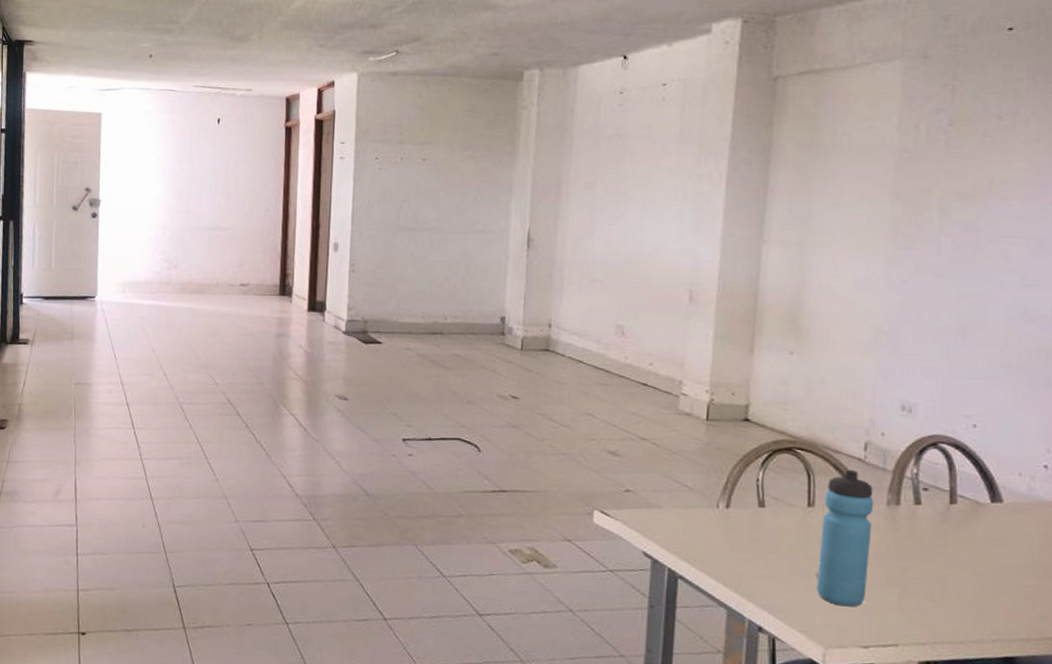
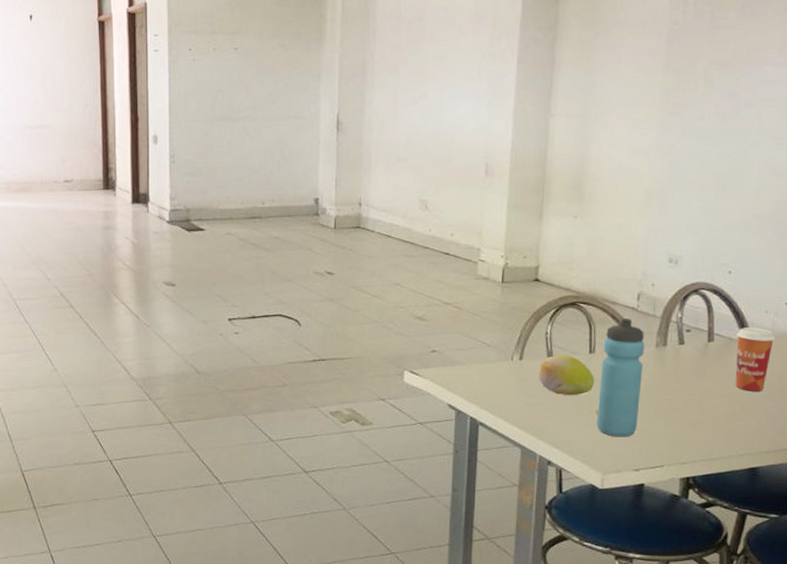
fruit: none [747,505,815,554] -> present [538,355,595,396]
paper cup: none [984,490,1032,567] -> present [735,328,775,391]

